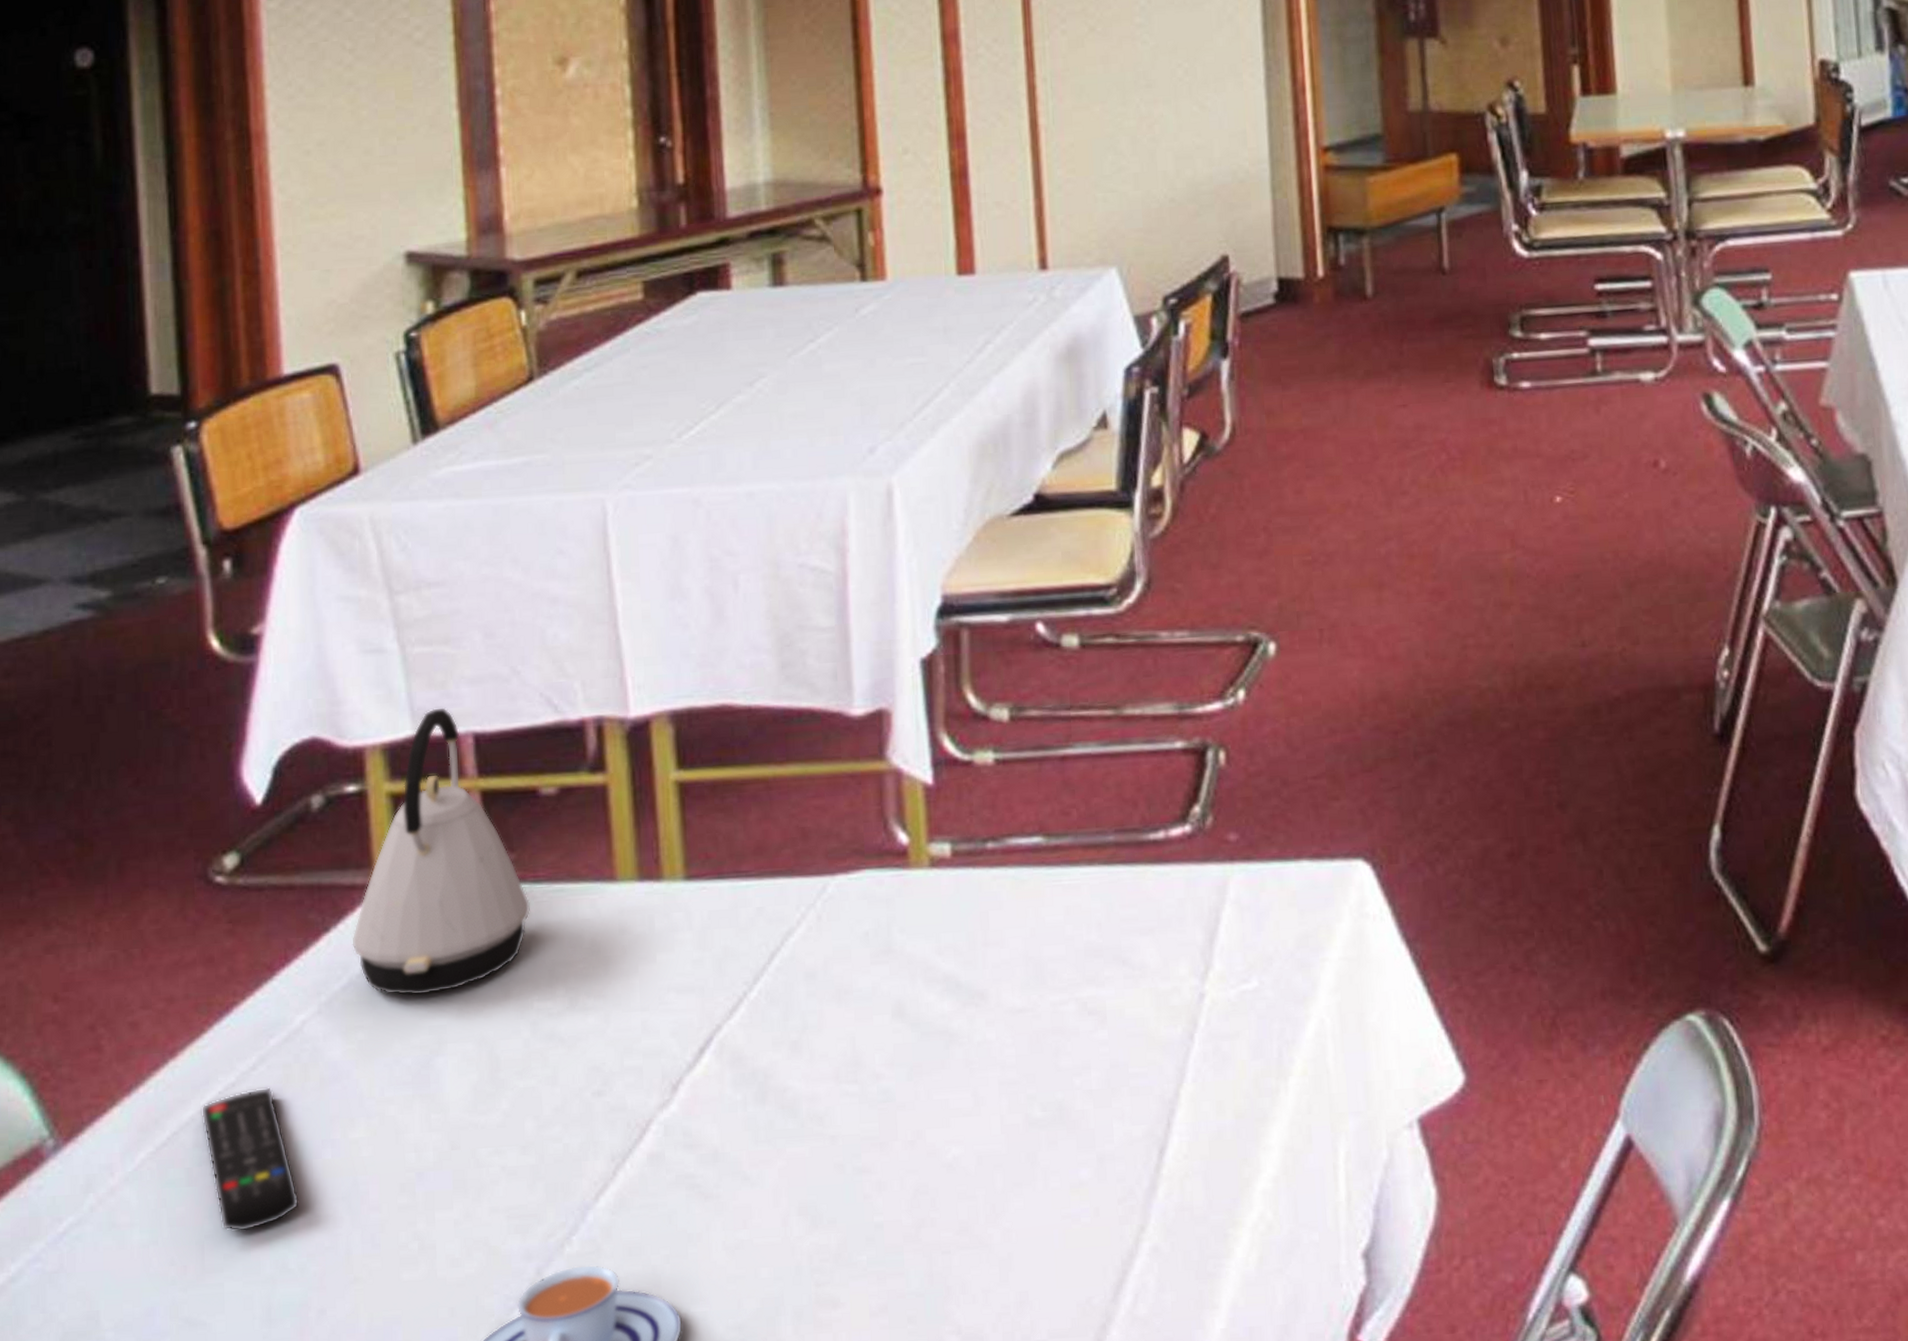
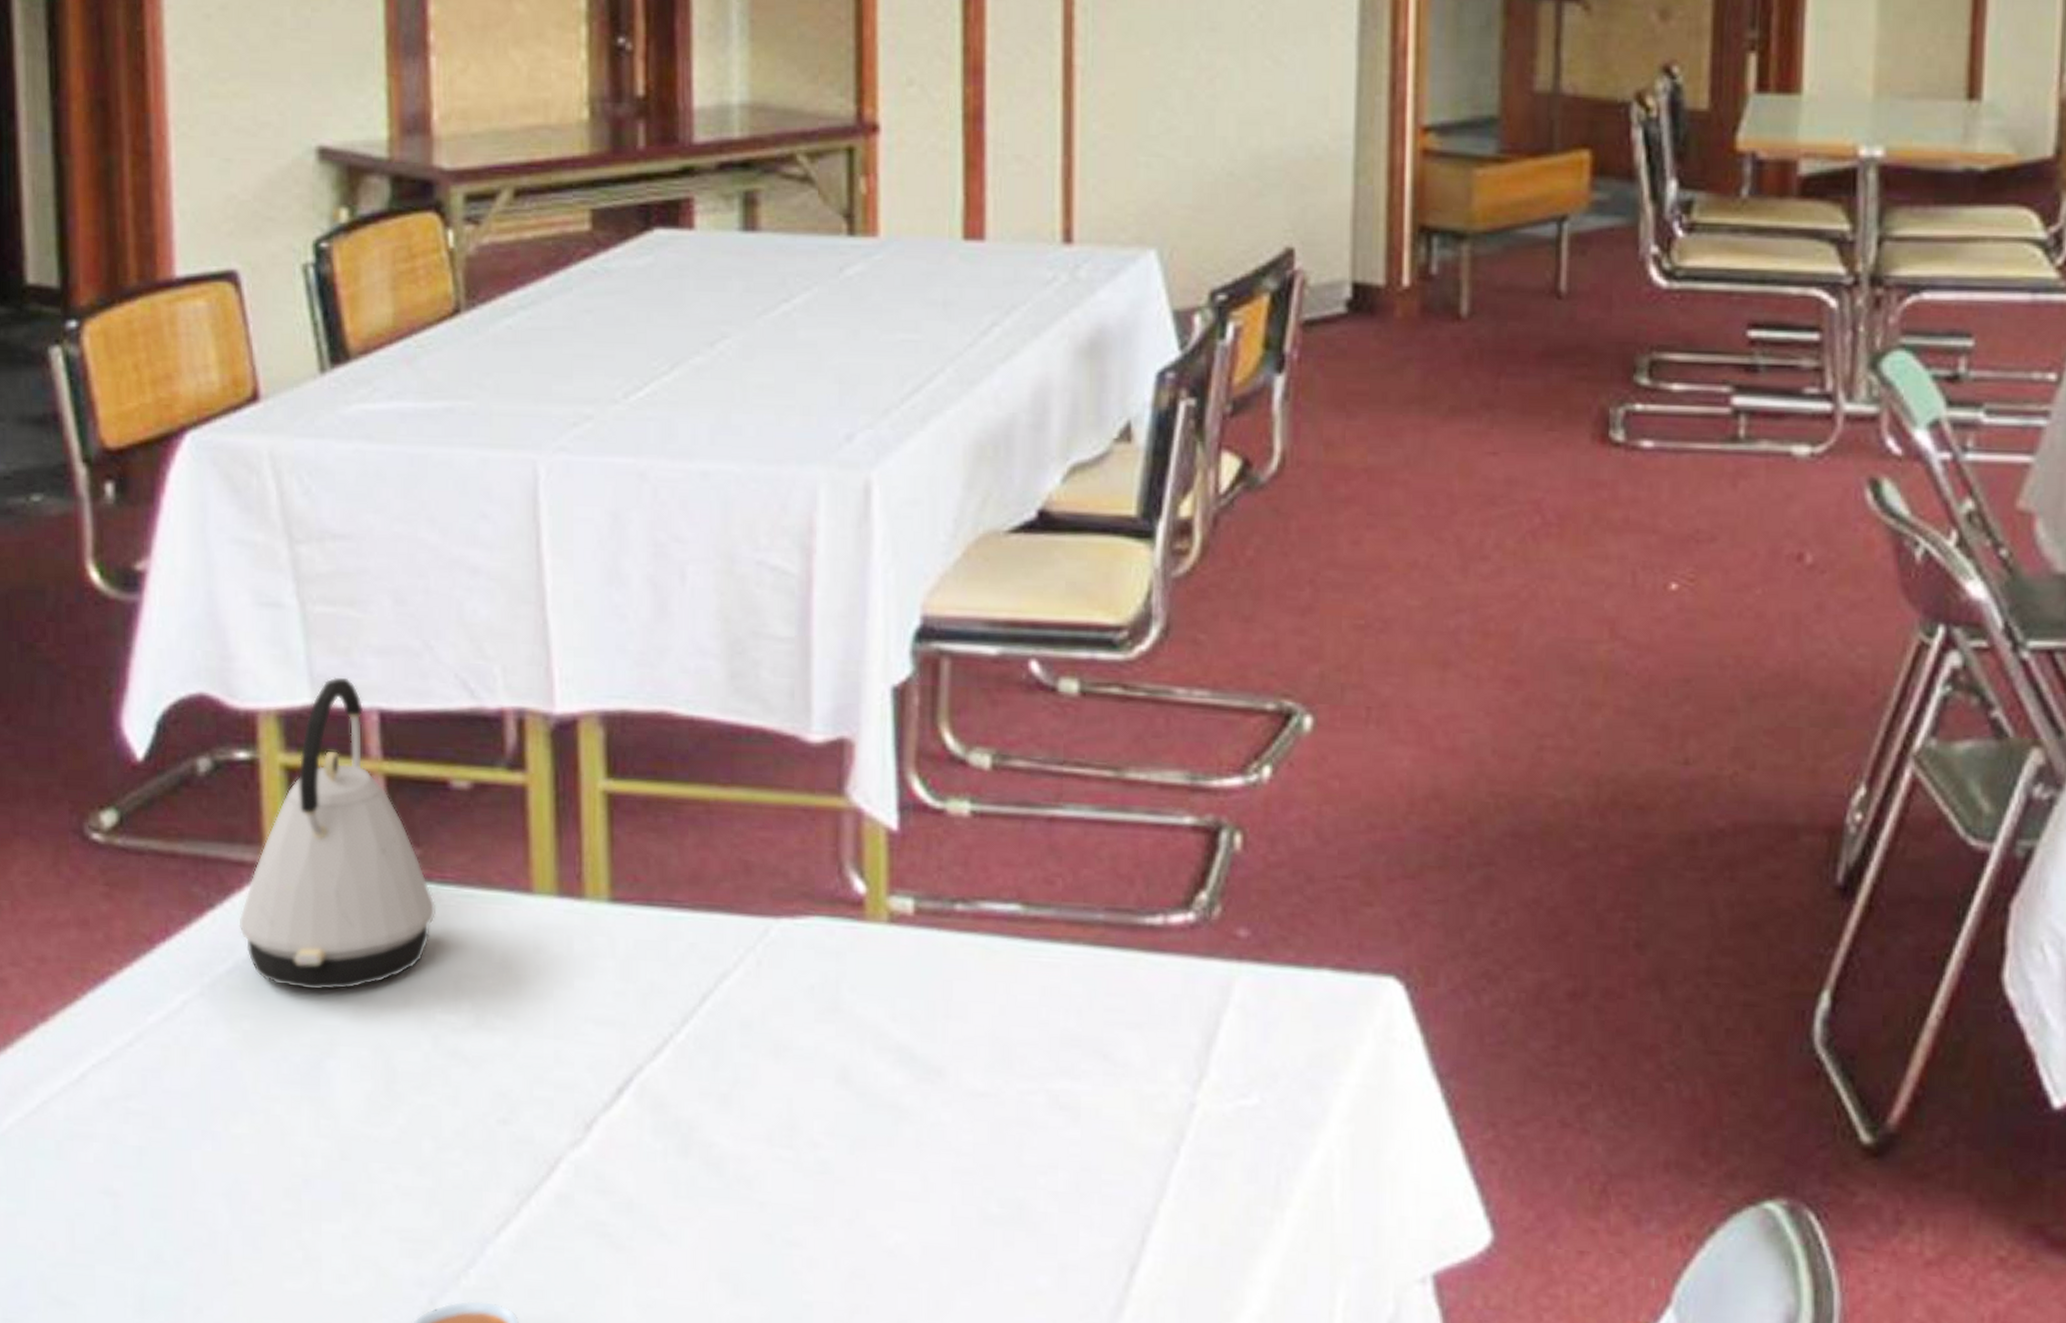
remote control: present [201,1087,299,1232] -> none [73,1066,176,1216]

